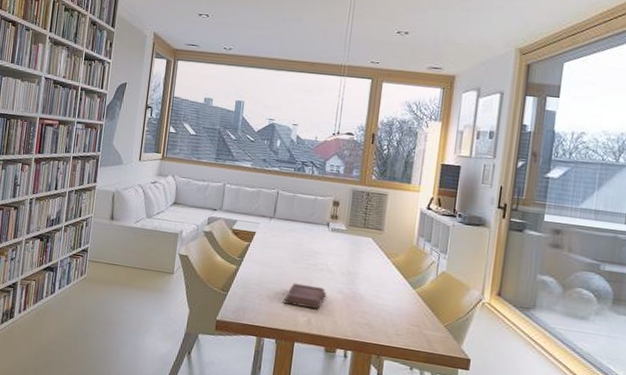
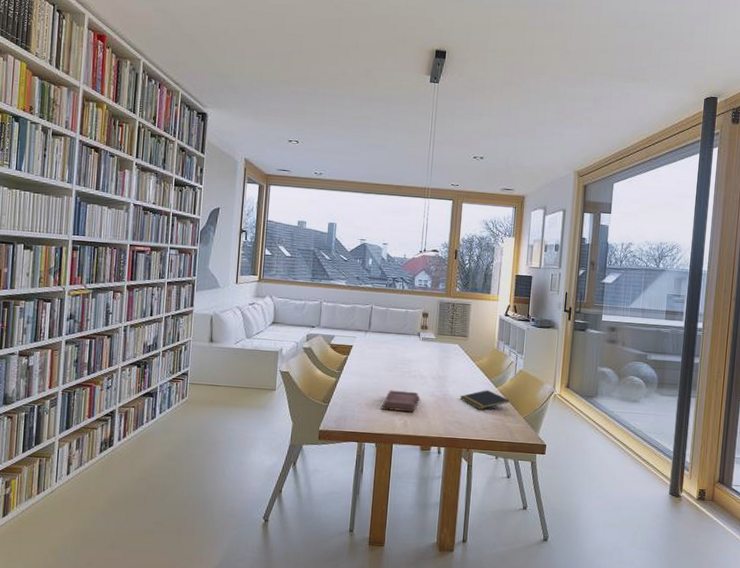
notepad: none [371,291,429,313] -> present [459,390,509,410]

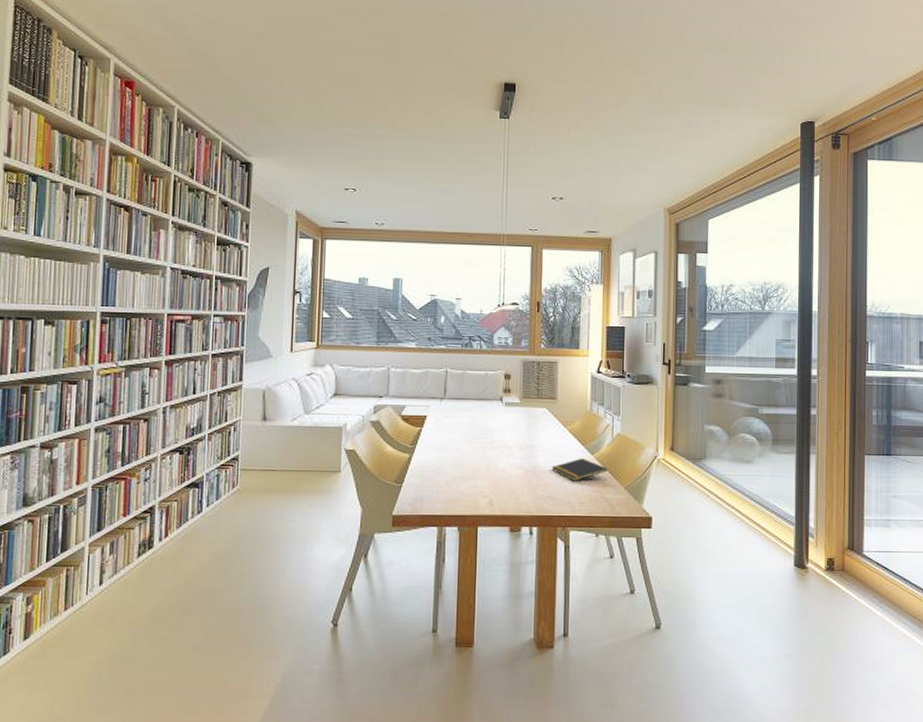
hardback book: present [381,390,420,412] -> none [462,464,506,488]

